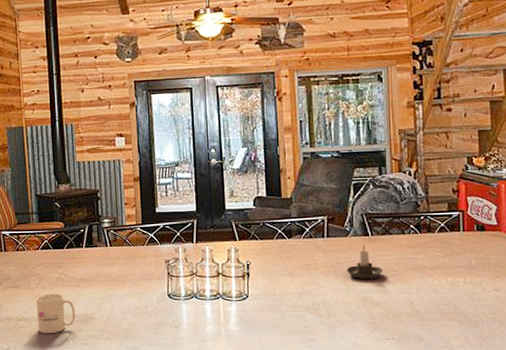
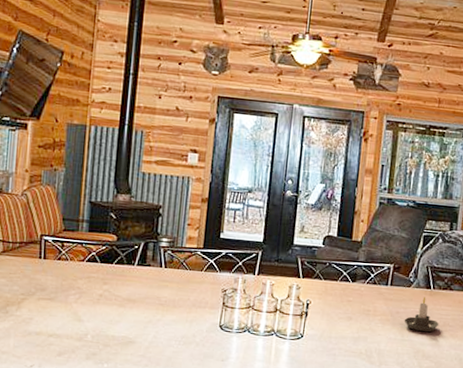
mug: present [36,294,76,334] -> none [69,310,116,355]

